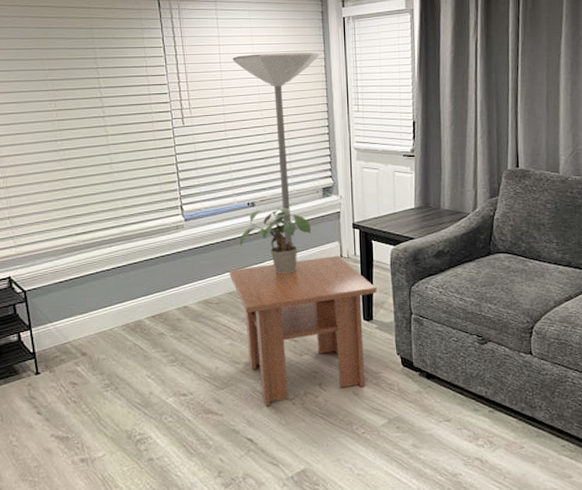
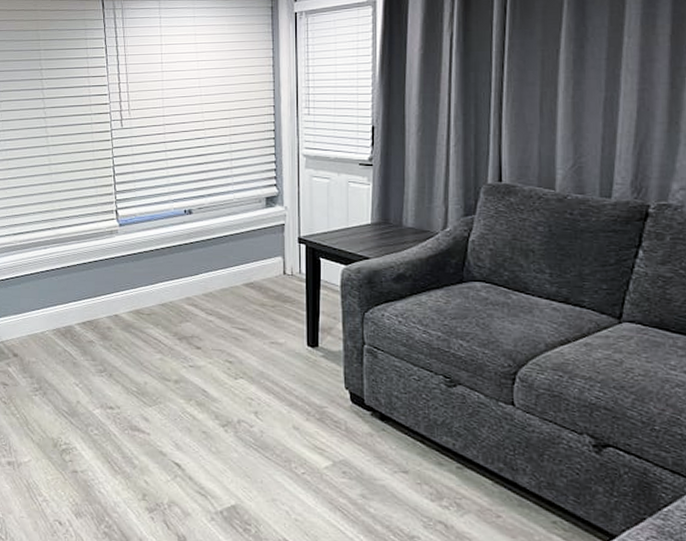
coffee table: present [229,255,377,406] -> none [162,271,324,430]
floor lamp: present [232,52,320,246] -> none [174,51,267,258]
potted plant: present [239,207,312,273] -> none [174,217,252,288]

